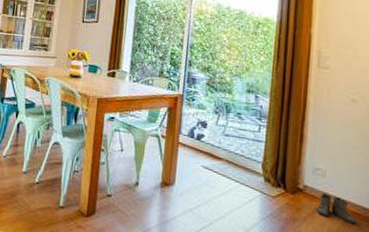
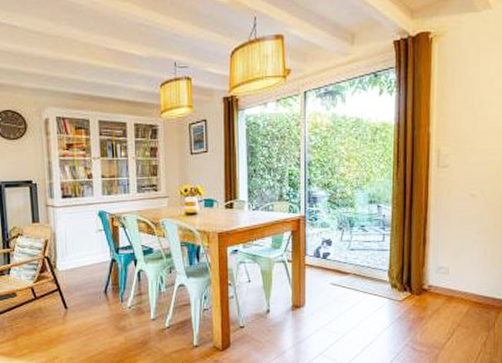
boots: present [317,193,356,224] -> none [441,290,478,313]

